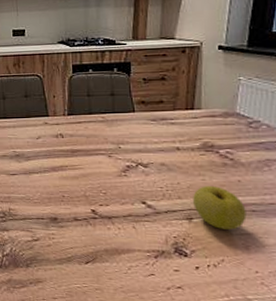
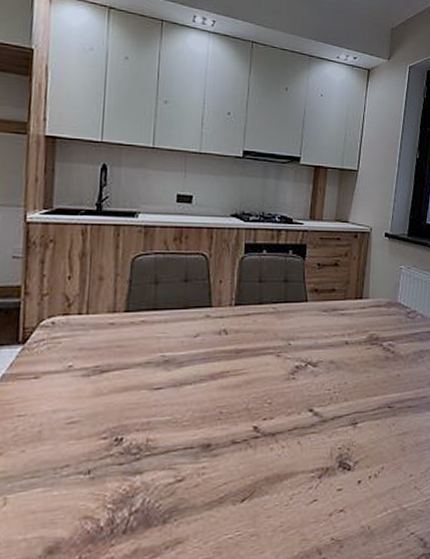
apple: present [193,186,247,230] -> none [358,383,404,432]

